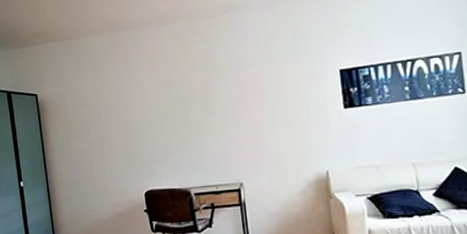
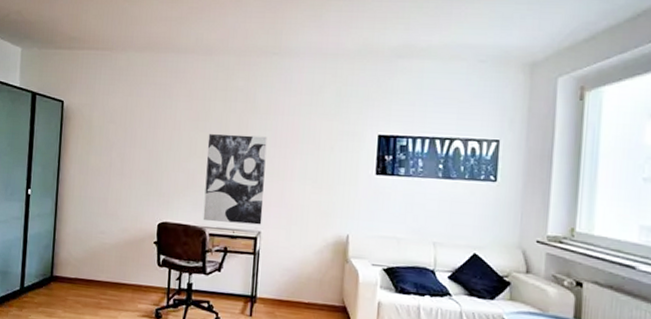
wall art: none [176,92,242,183] -> present [203,134,267,225]

